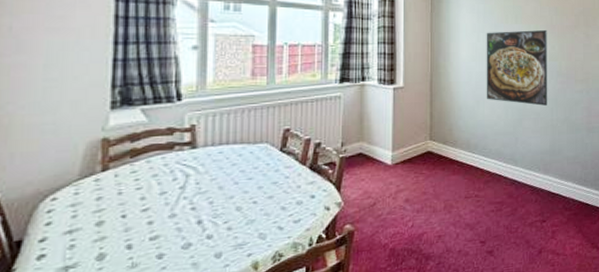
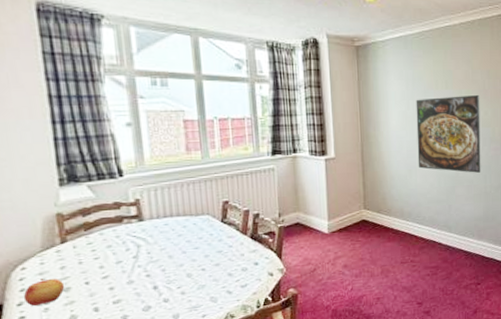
apple: none [47,210,98,242] -> present [23,278,65,306]

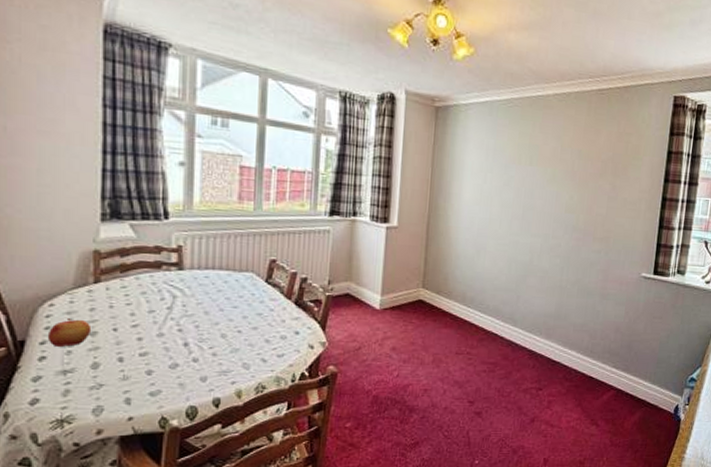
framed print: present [416,94,481,173] -> none [488,173,567,263]

